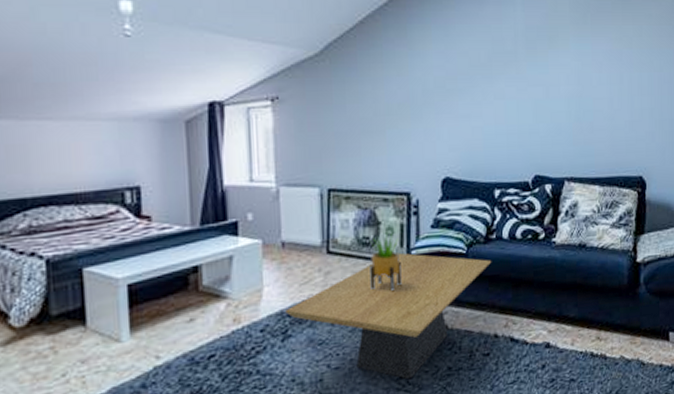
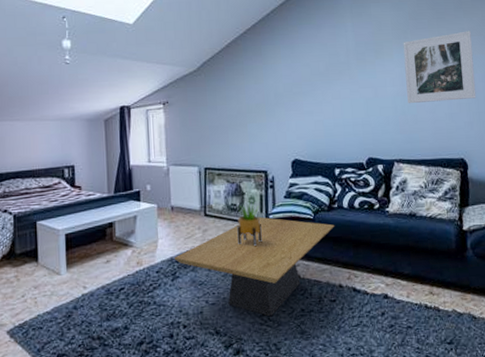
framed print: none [581,18,660,108] -> present [403,31,477,104]

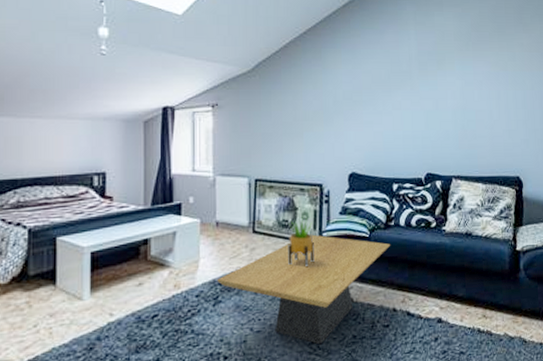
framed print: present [403,31,477,104] -> none [465,46,533,119]

